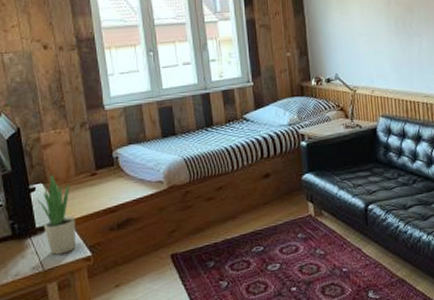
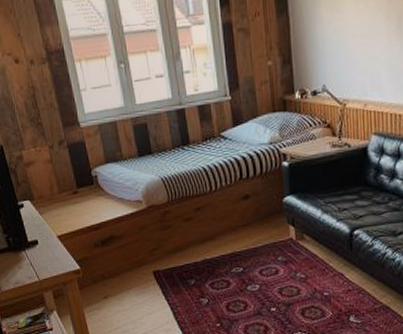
potted plant: present [37,172,75,255] -> none [26,189,65,267]

